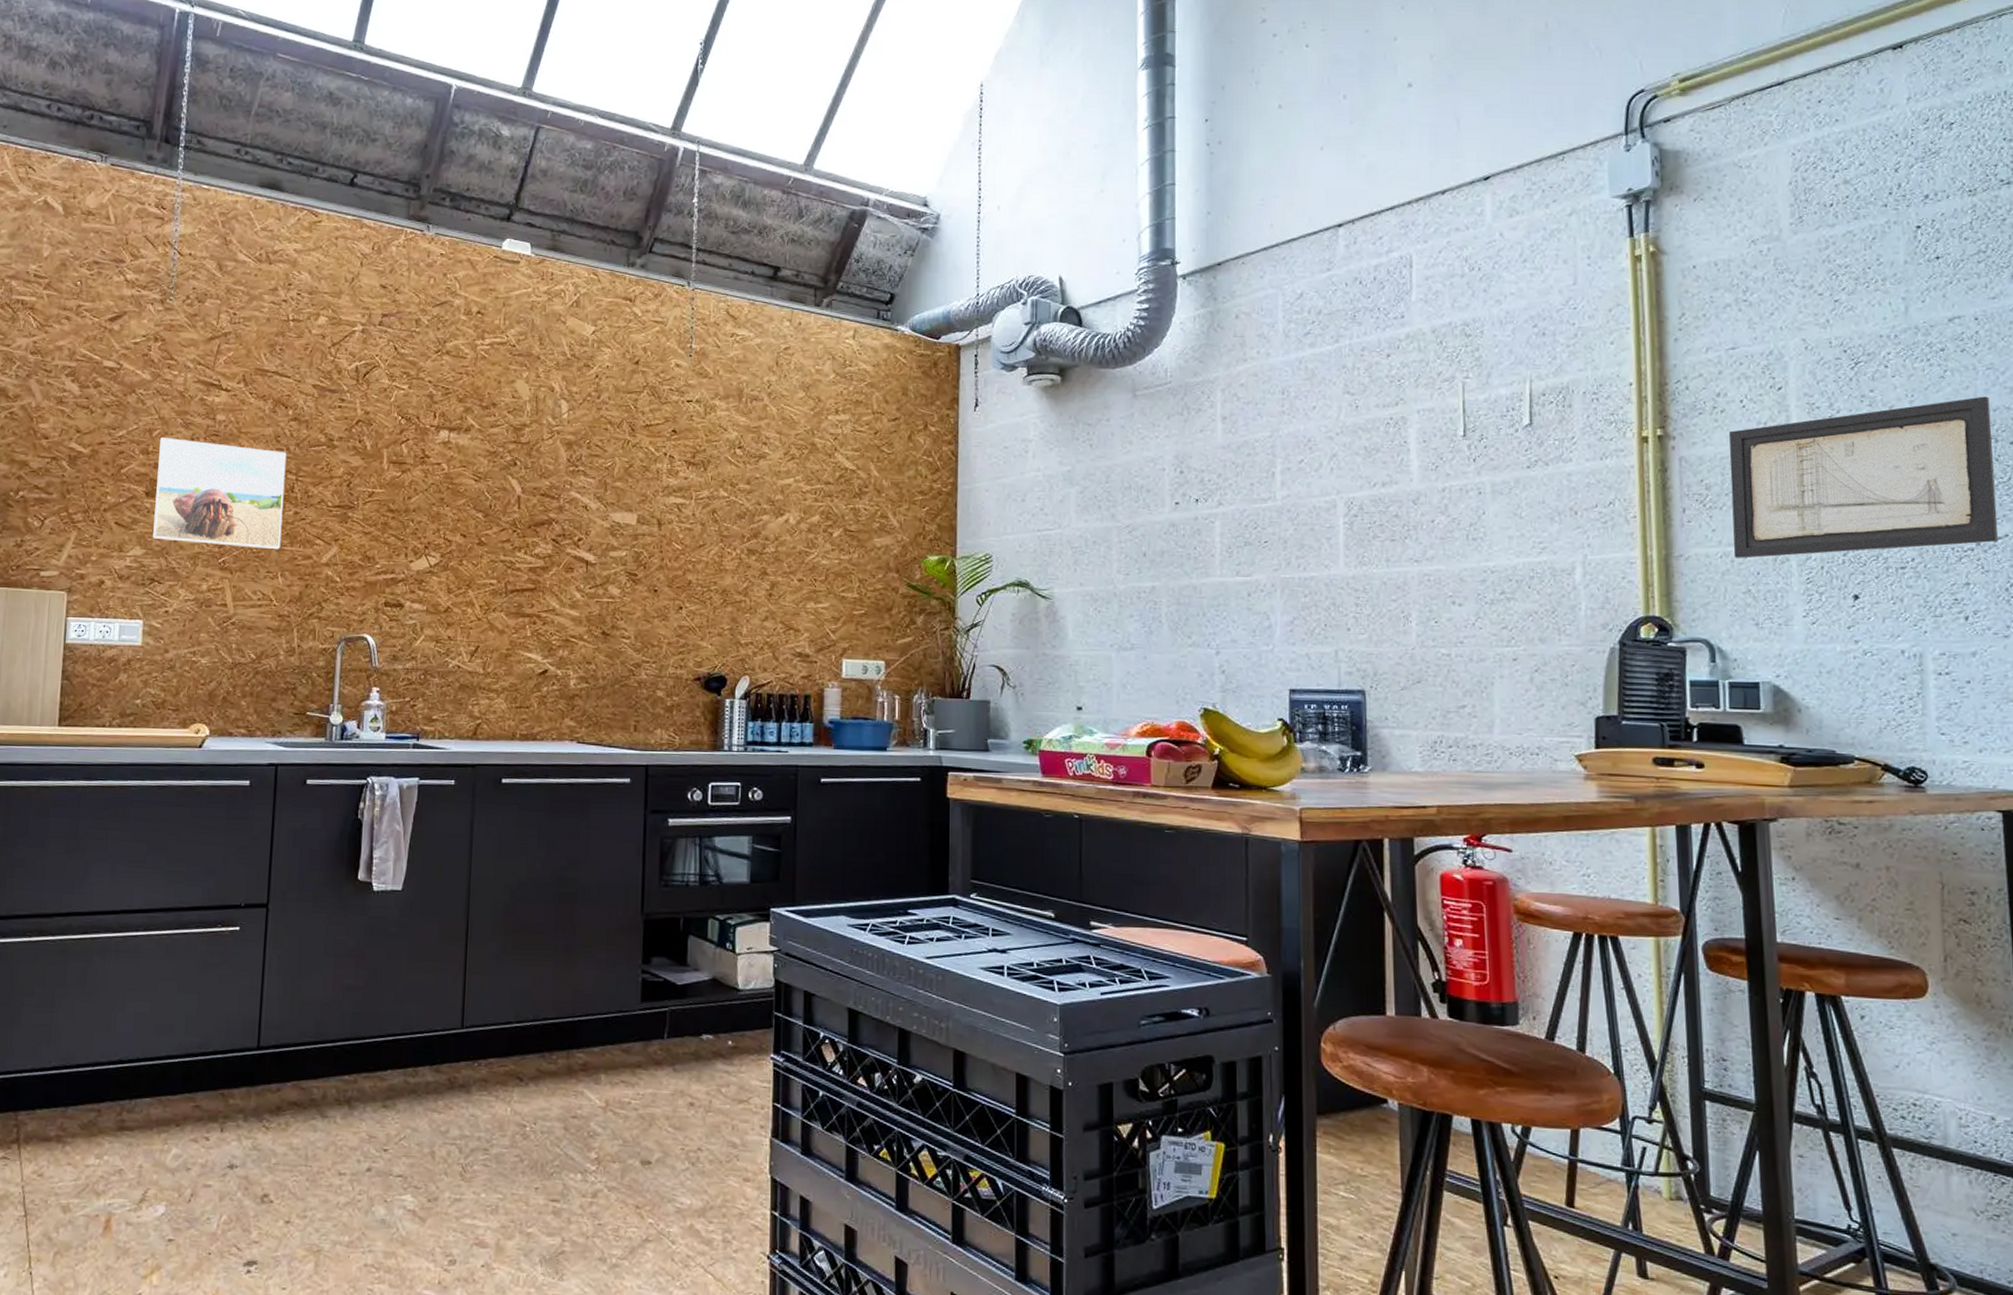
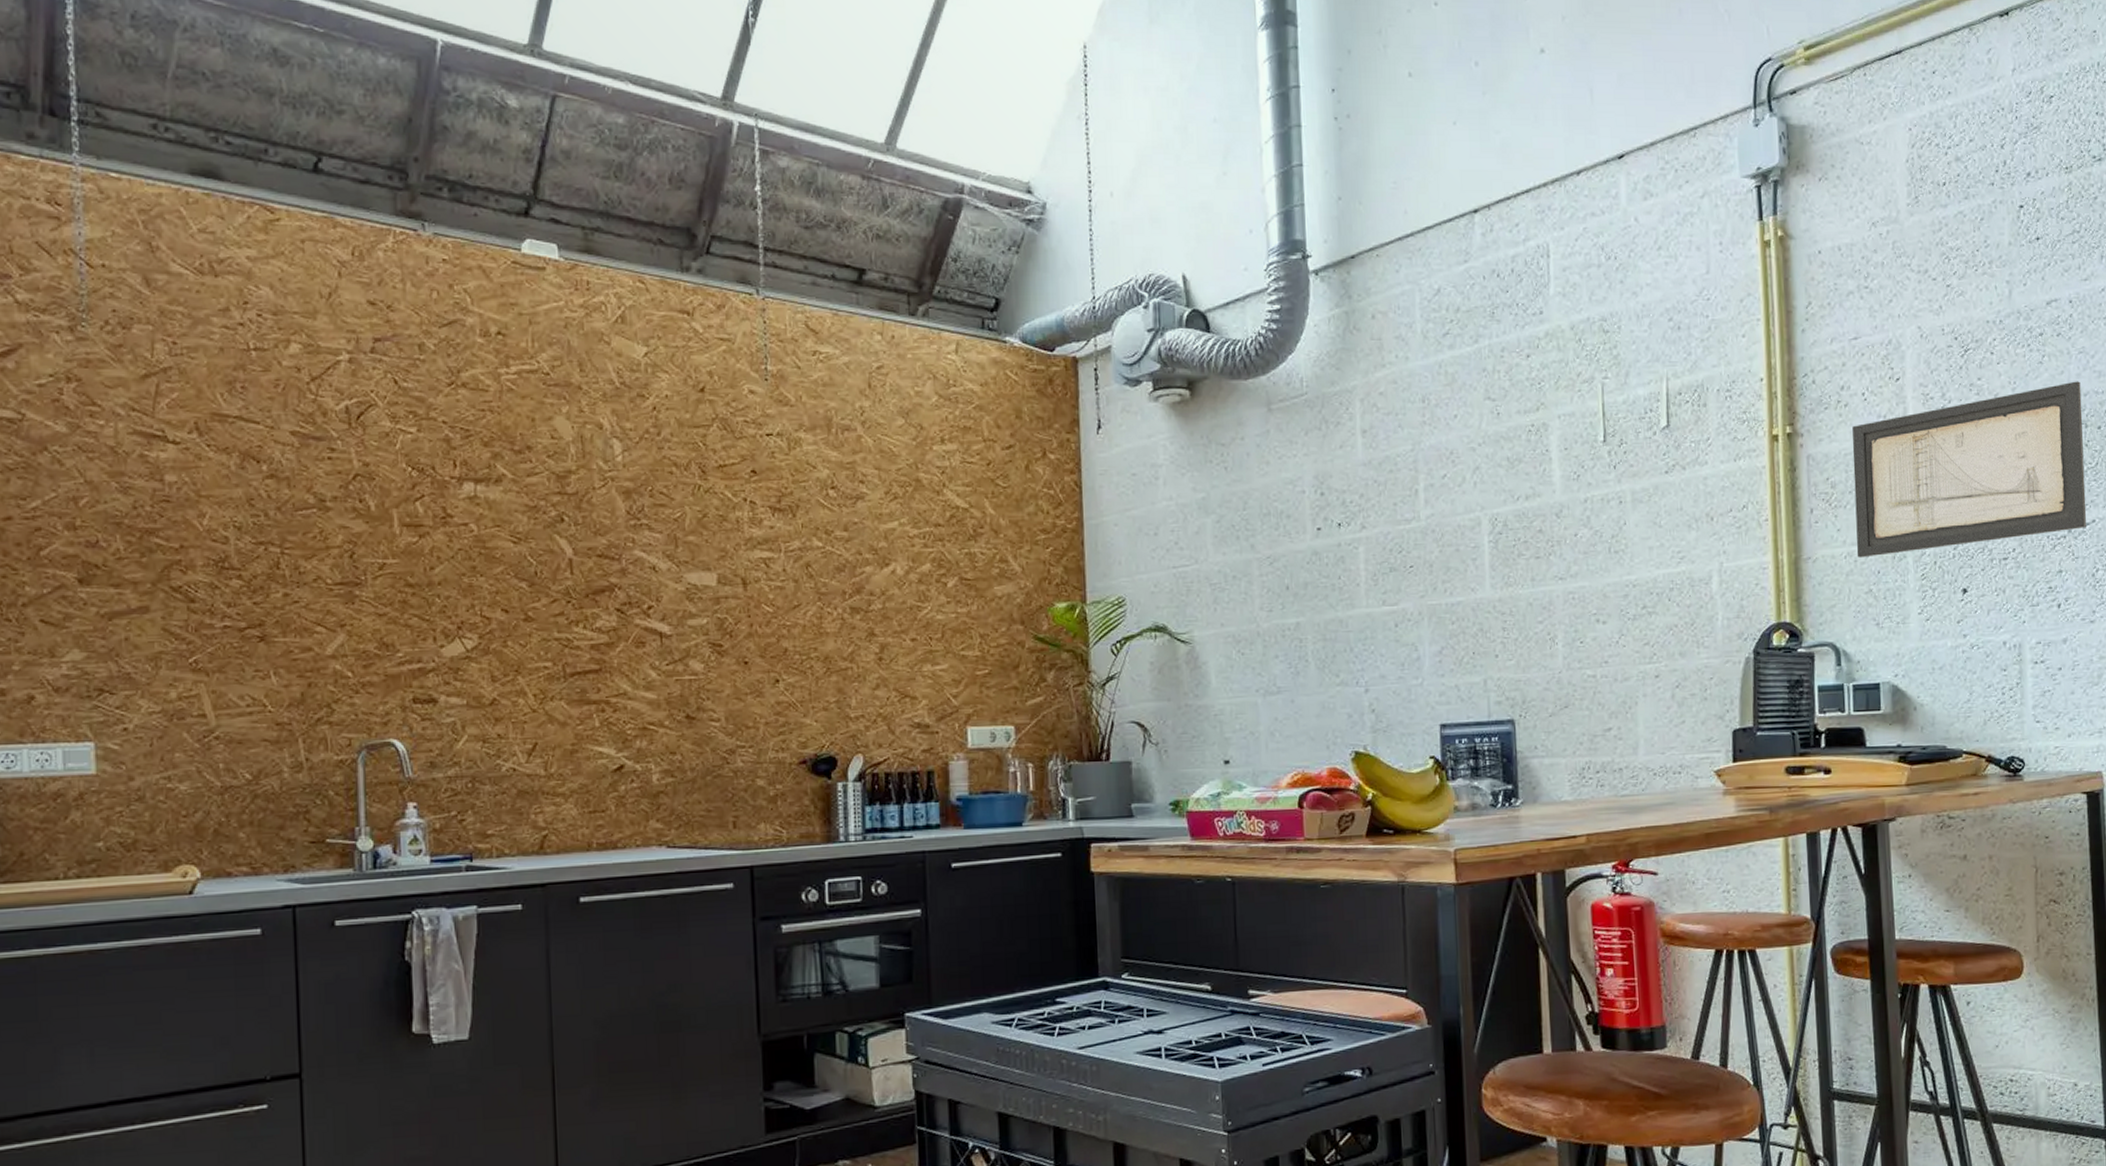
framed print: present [153,437,287,550] -> none [90,506,270,643]

